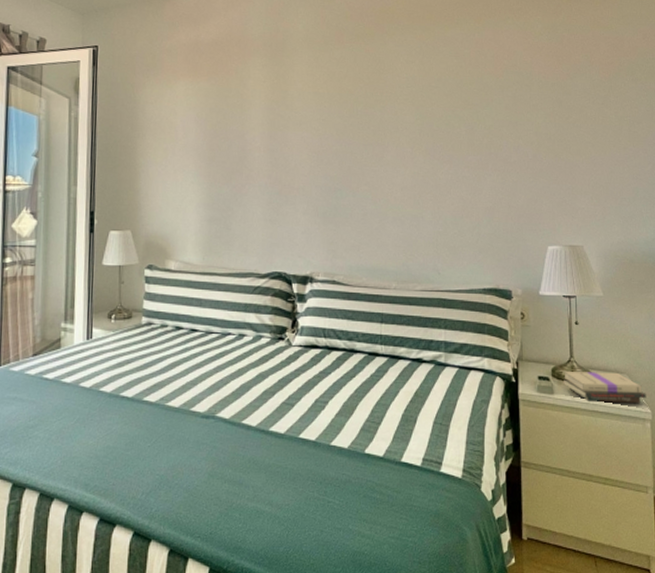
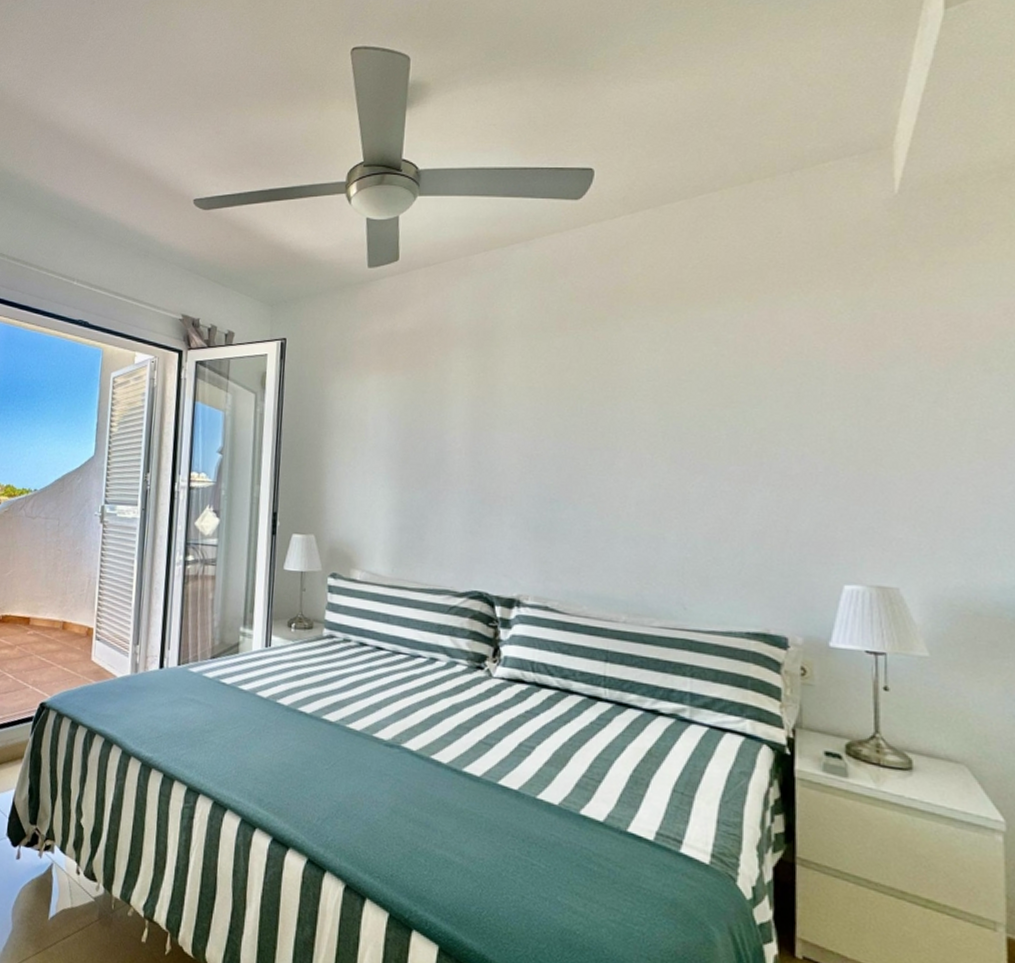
books: present [564,372,647,404] -> none [864,750,998,808]

